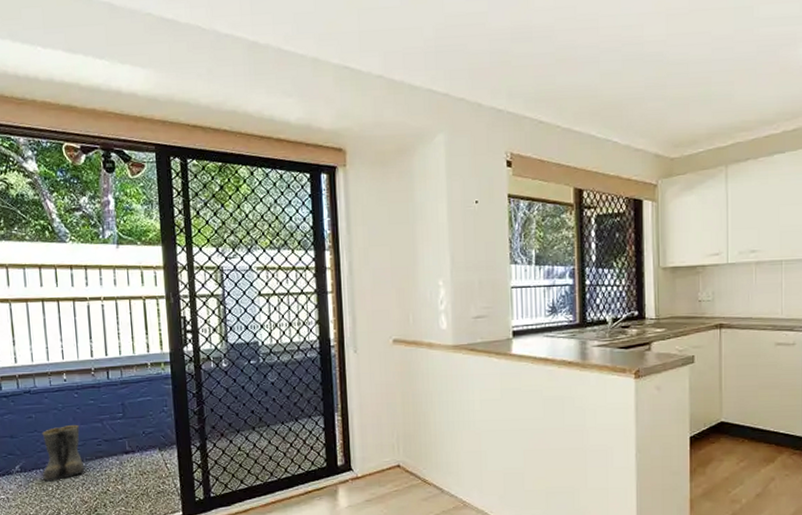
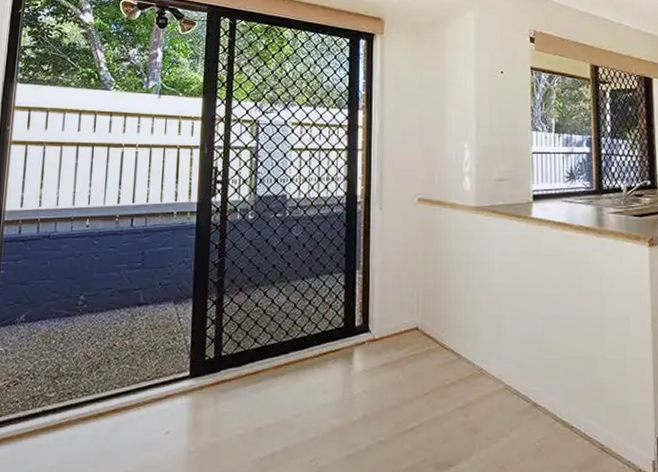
boots: present [42,425,85,482] -> none [48,274,95,334]

